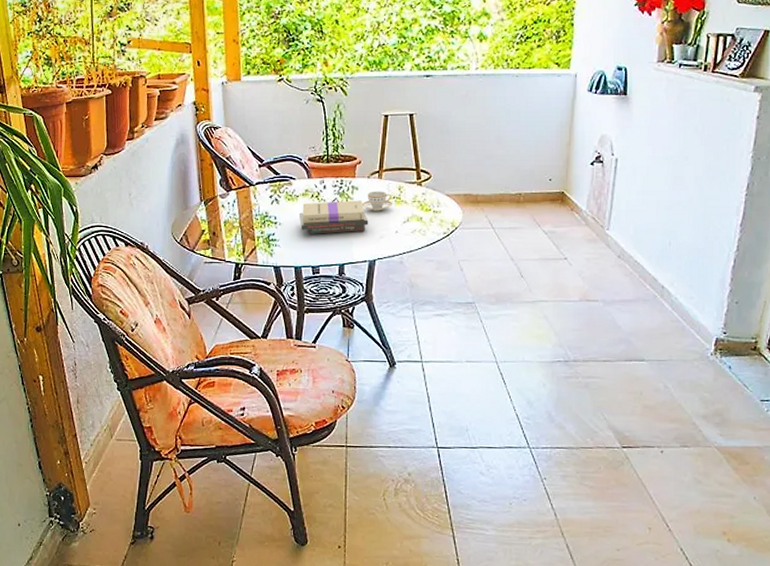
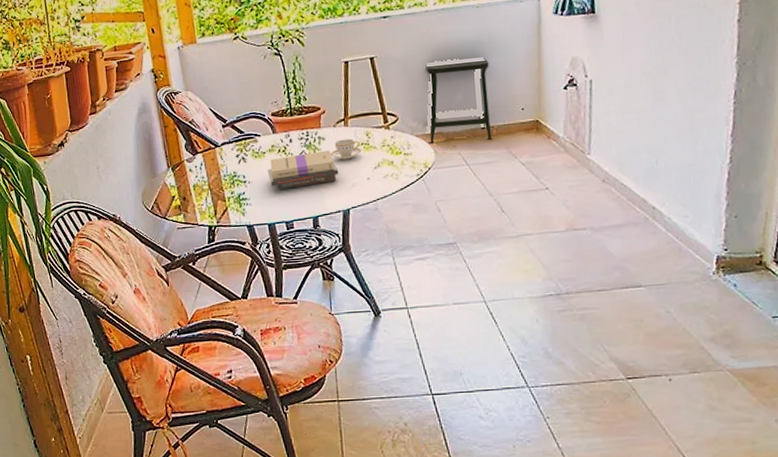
stool: none [458,127,523,206] -> present [425,58,493,145]

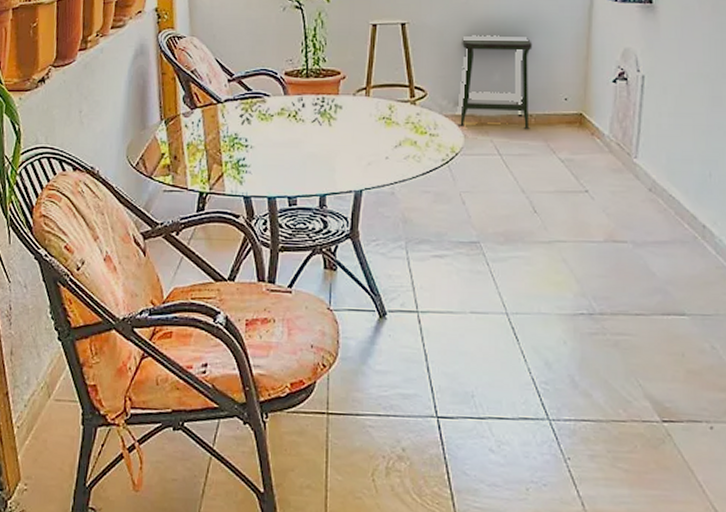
books: present [267,150,339,190] -> none [273,120,354,160]
teacup: present [330,138,362,160] -> none [346,110,383,134]

